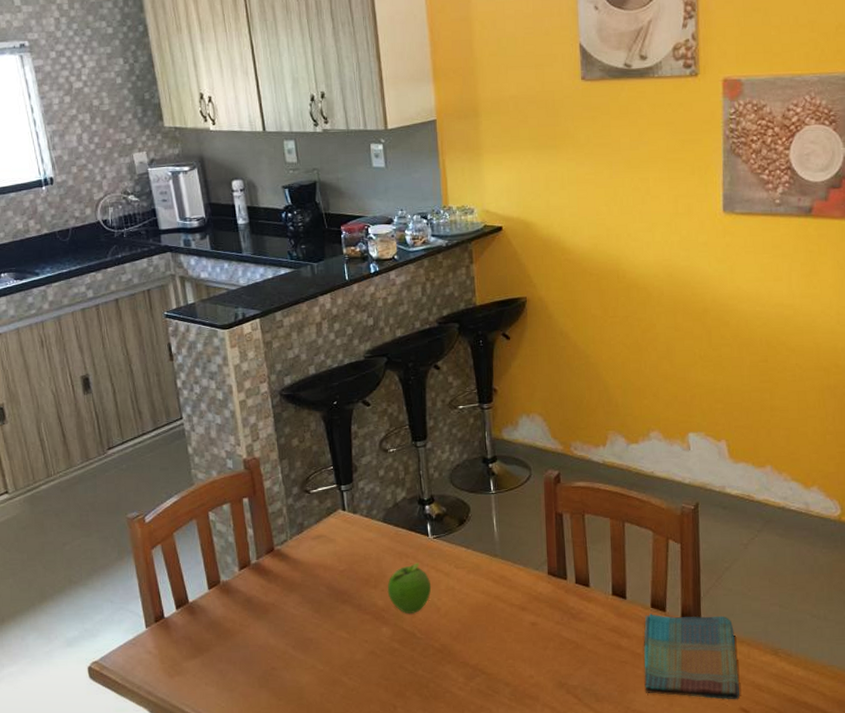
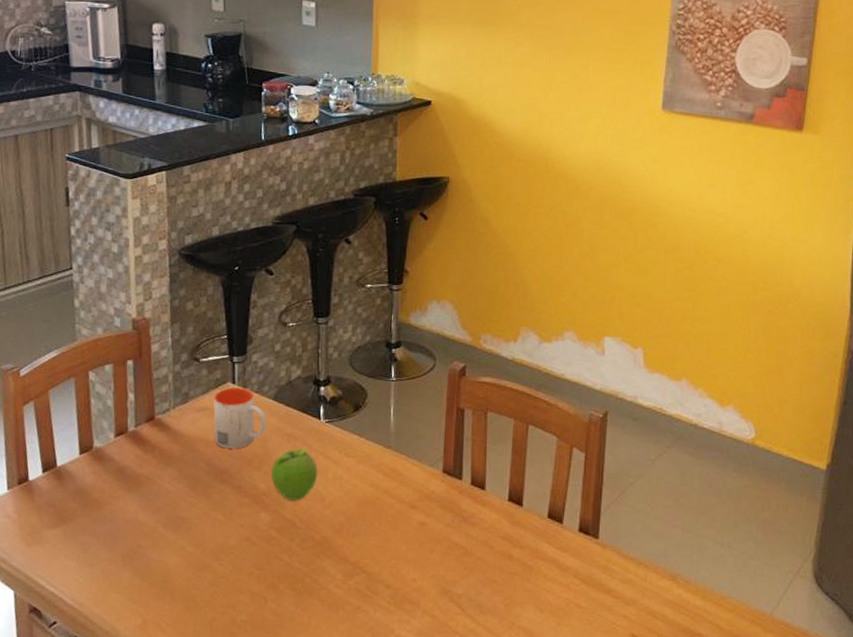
mug: none [327,514,379,571] -> present [213,387,267,449]
dish towel: present [644,614,739,700] -> none [533,525,633,625]

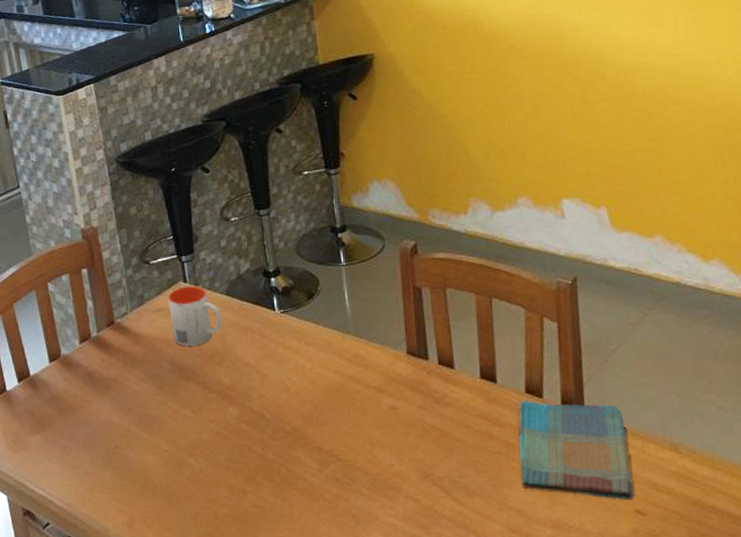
fruit: present [270,447,318,501] -> none [233,339,280,393]
dish towel: none [533,525,633,625] -> present [518,400,634,500]

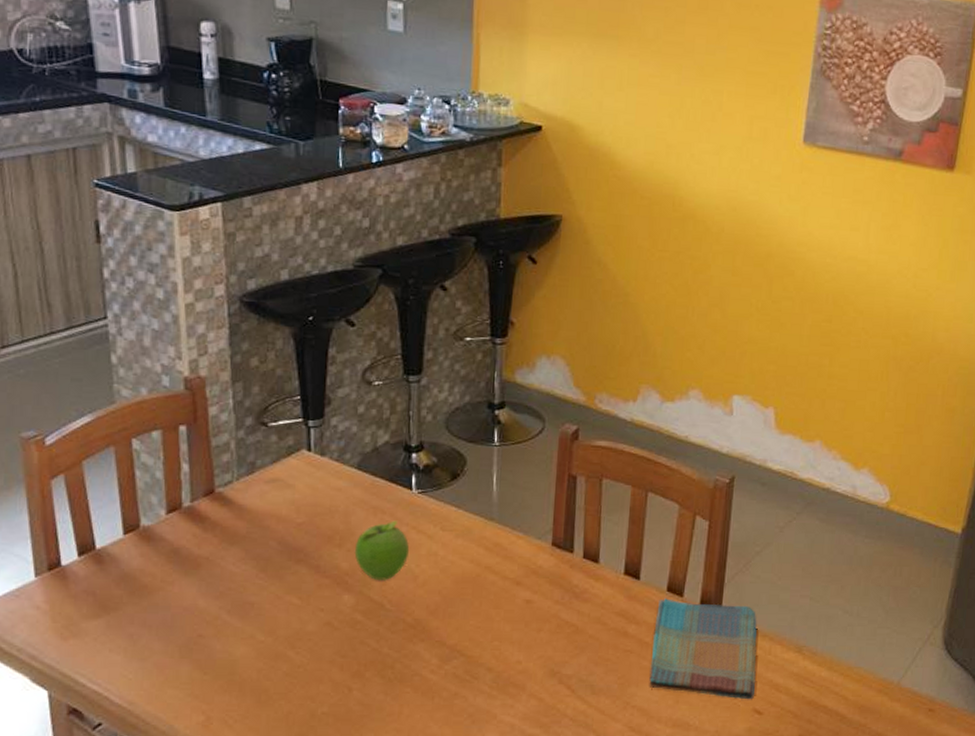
mug: present [168,286,223,347] -> none [285,455,349,525]
fruit: none [233,339,280,393] -> present [354,520,410,580]

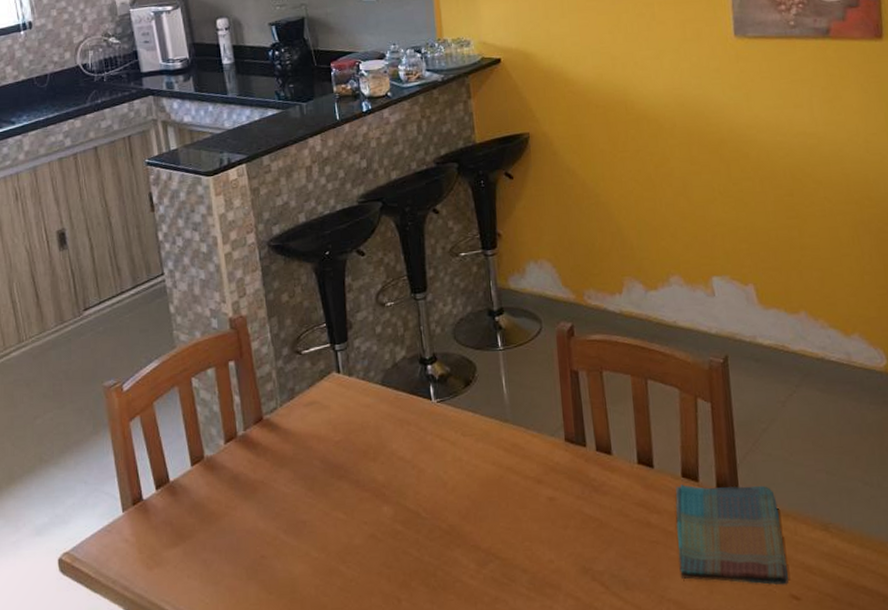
fruit: present [354,520,410,580] -> none [387,430,437,490]

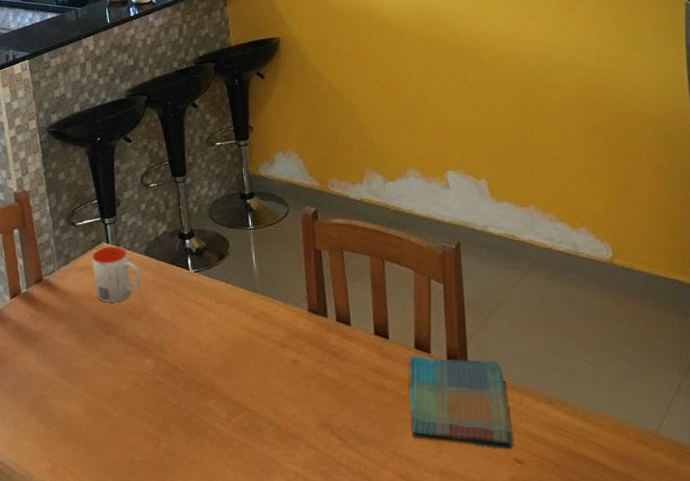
mug: none [320,376,377,442] -> present [92,246,141,303]

